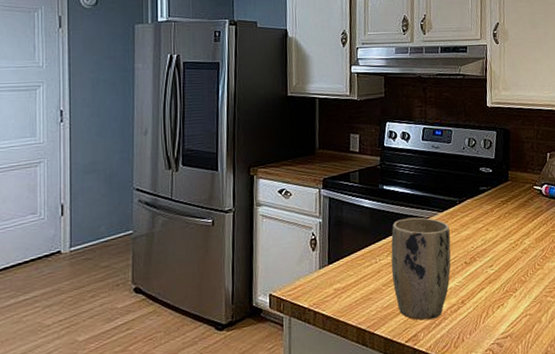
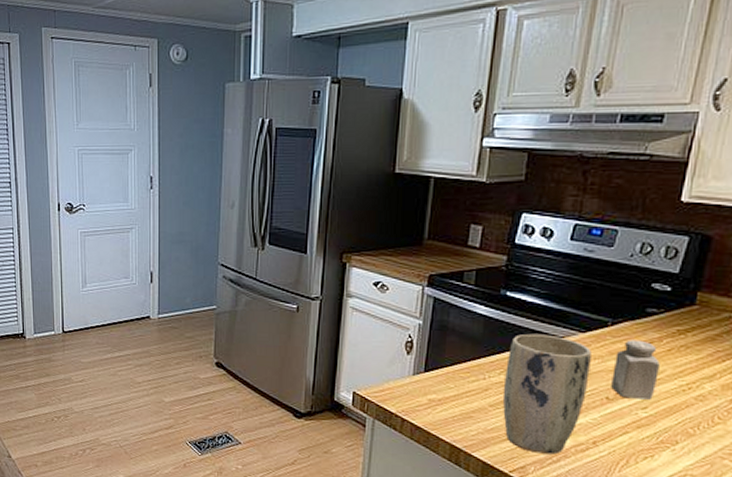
salt shaker: none [465,212,496,260] -> present [610,340,660,400]

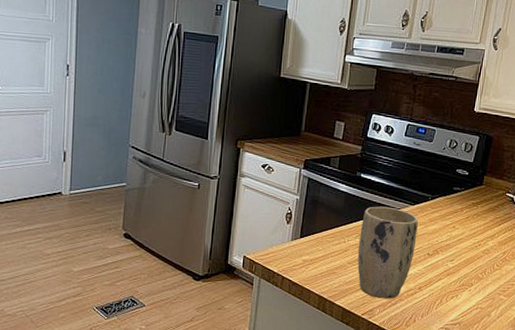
salt shaker: present [610,340,660,400] -> none [430,210,461,254]

